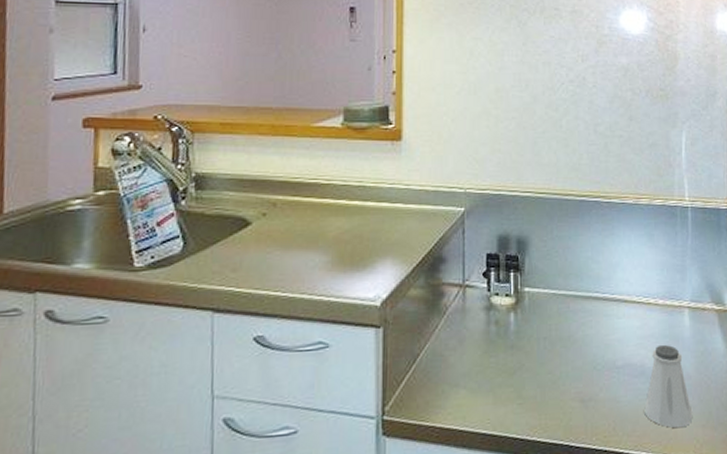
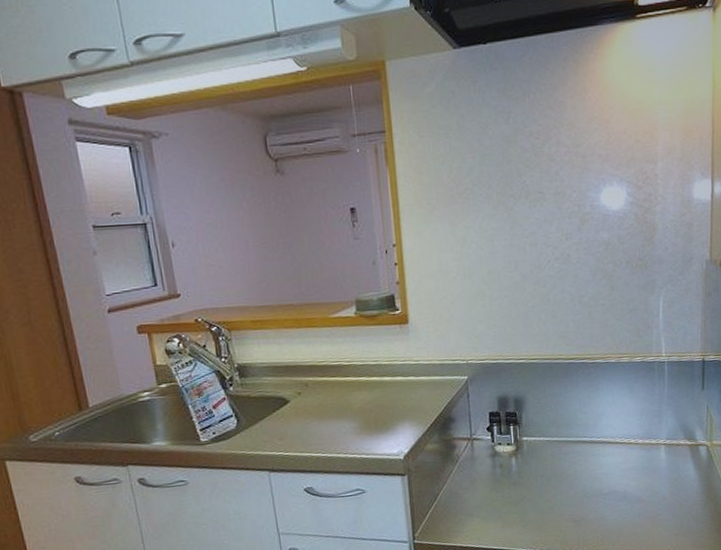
saltshaker: present [644,344,693,428] -> none [627,474,668,537]

